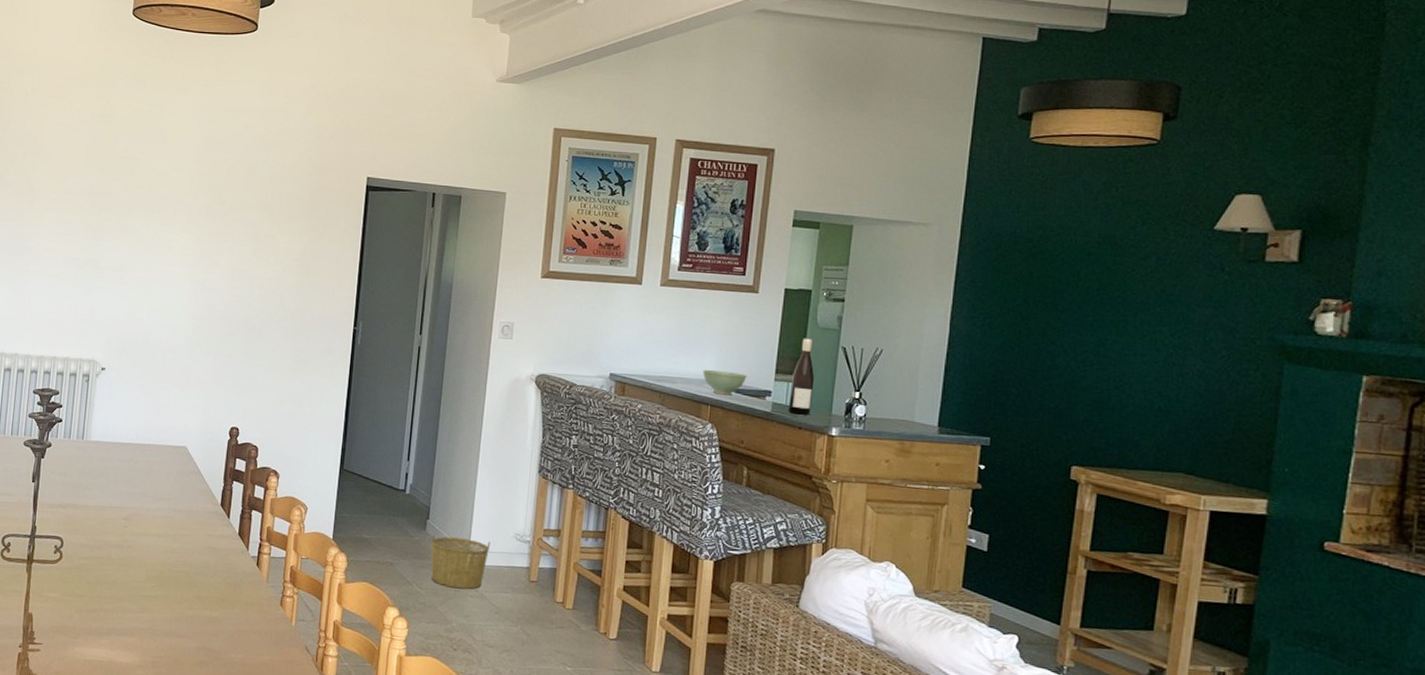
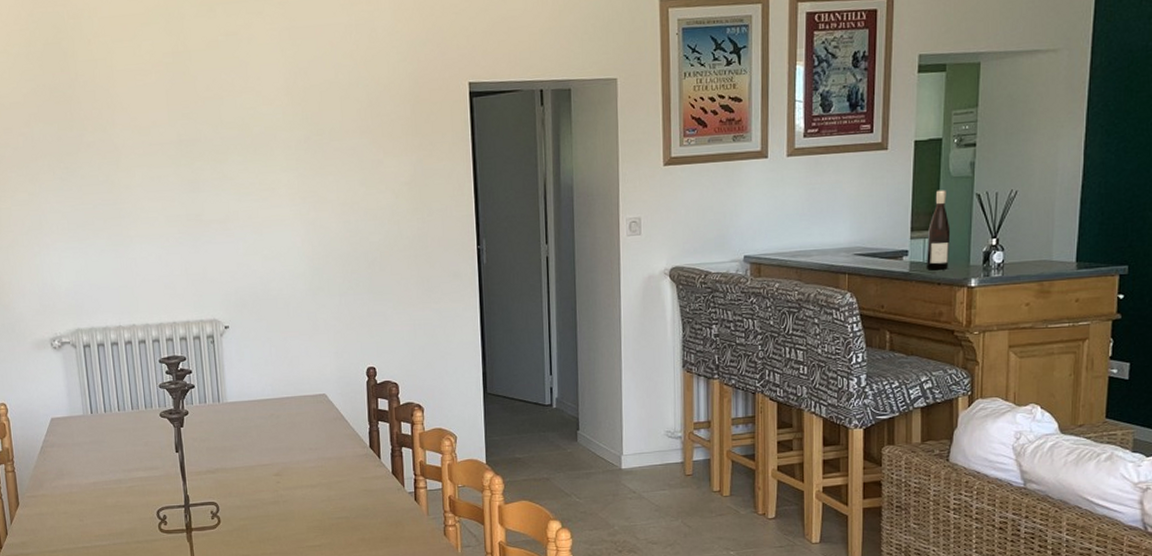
basket: present [430,534,491,590] -> none [583,443,643,493]
bowl: present [703,369,747,396] -> none [838,236,883,262]

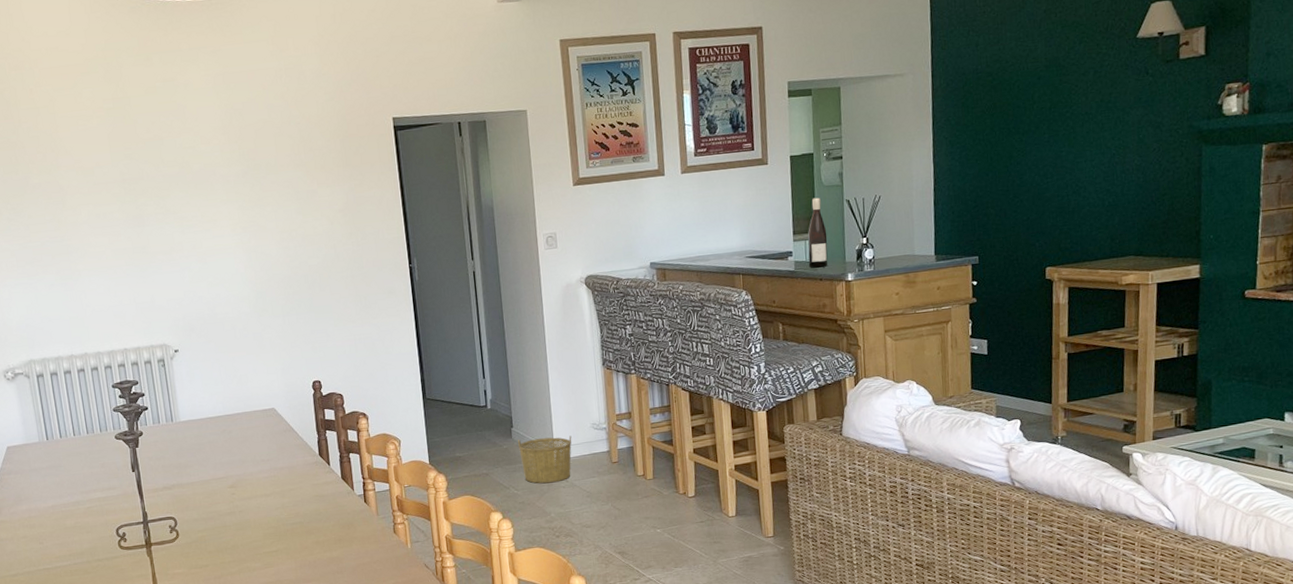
basket: none [583,443,643,493] -> present [517,435,572,484]

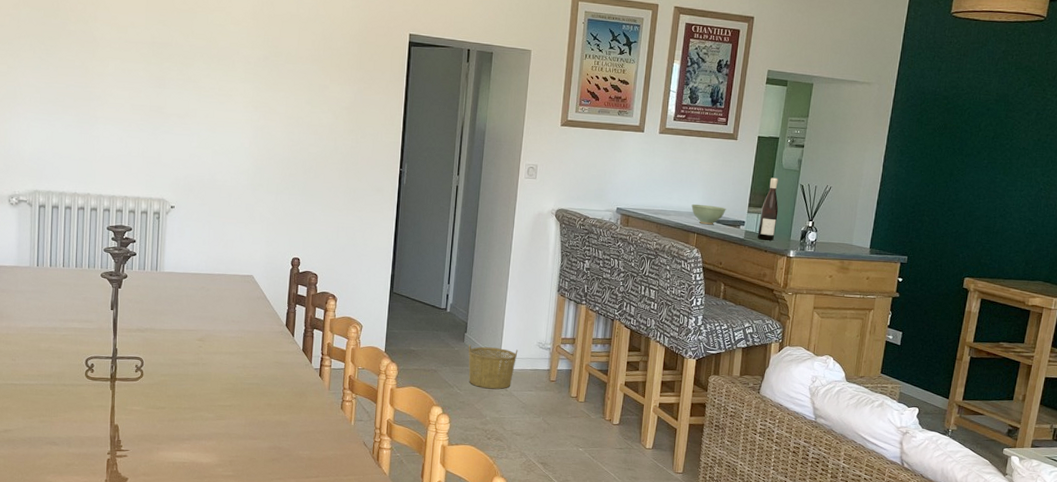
bowl: none [731,240,770,264] -> present [691,203,726,225]

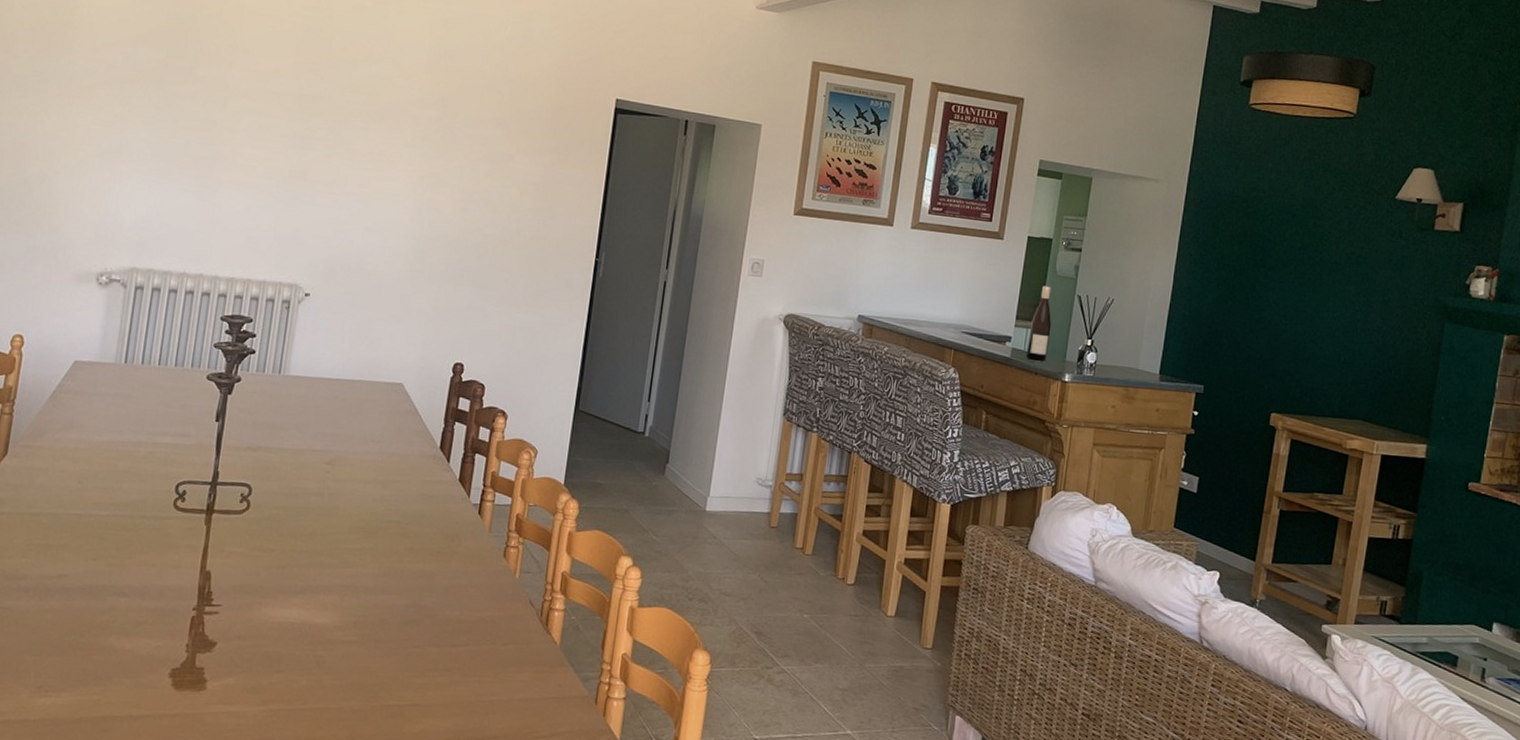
basket: present [468,345,518,390] -> none [668,478,732,537]
bowl: present [691,203,726,225] -> none [948,313,990,340]

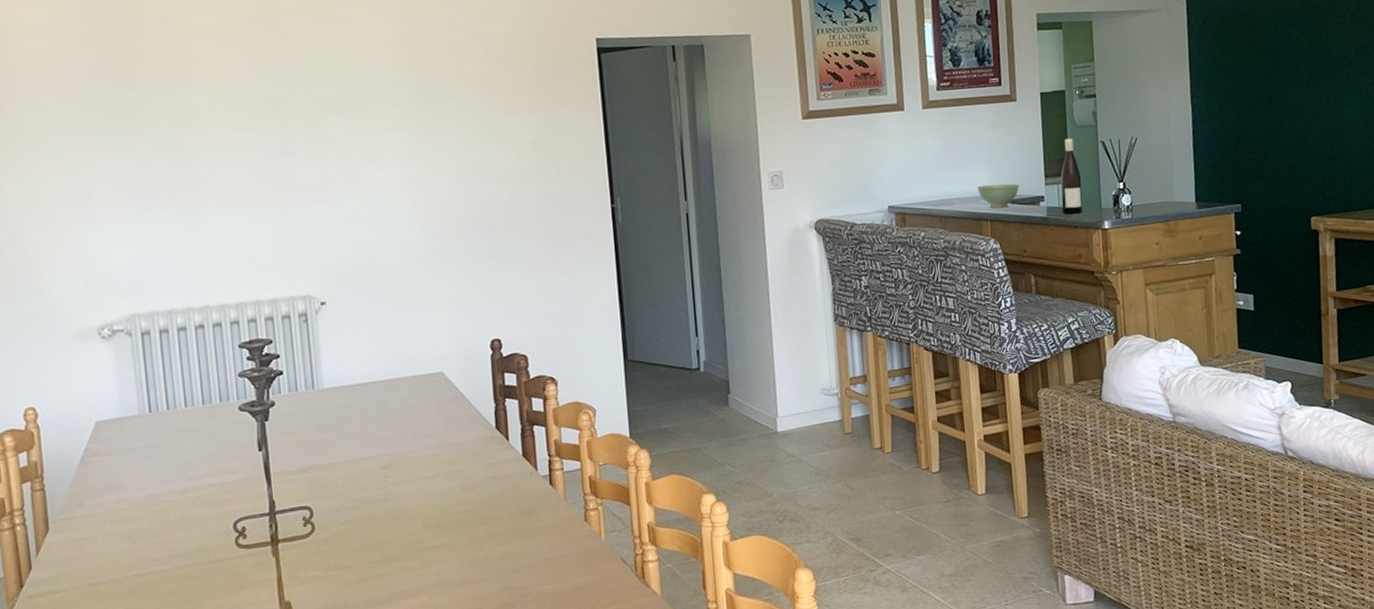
bowl: none [948,313,990,340] -> present [977,183,1020,209]

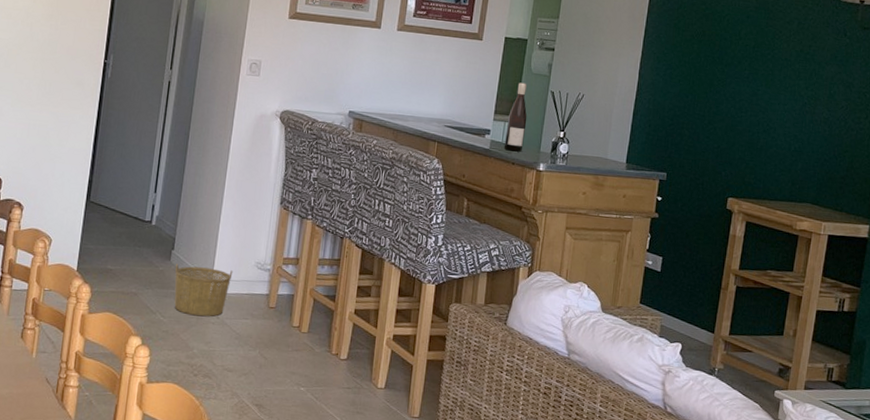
basket: none [735,402,799,460] -> present [174,264,233,317]
bowl: present [977,183,1020,209] -> none [432,108,470,133]

